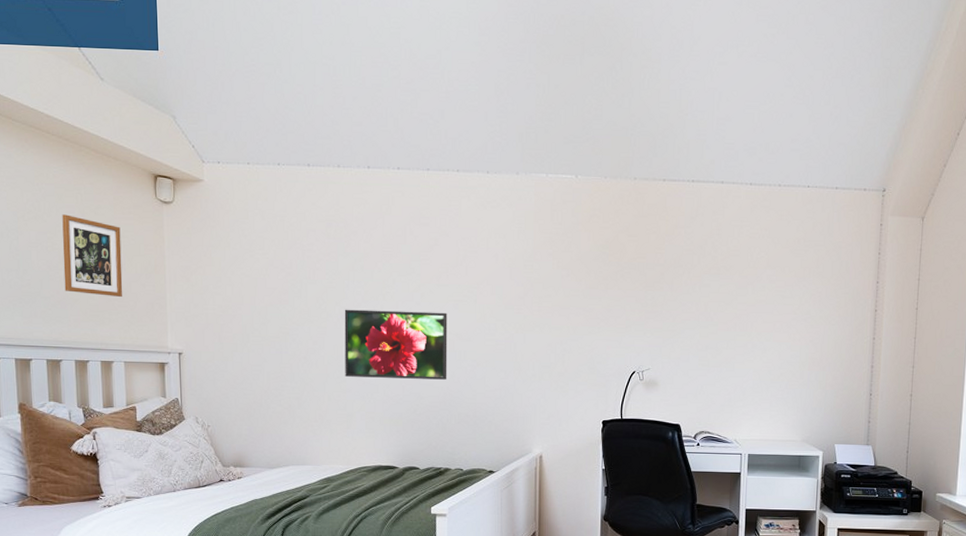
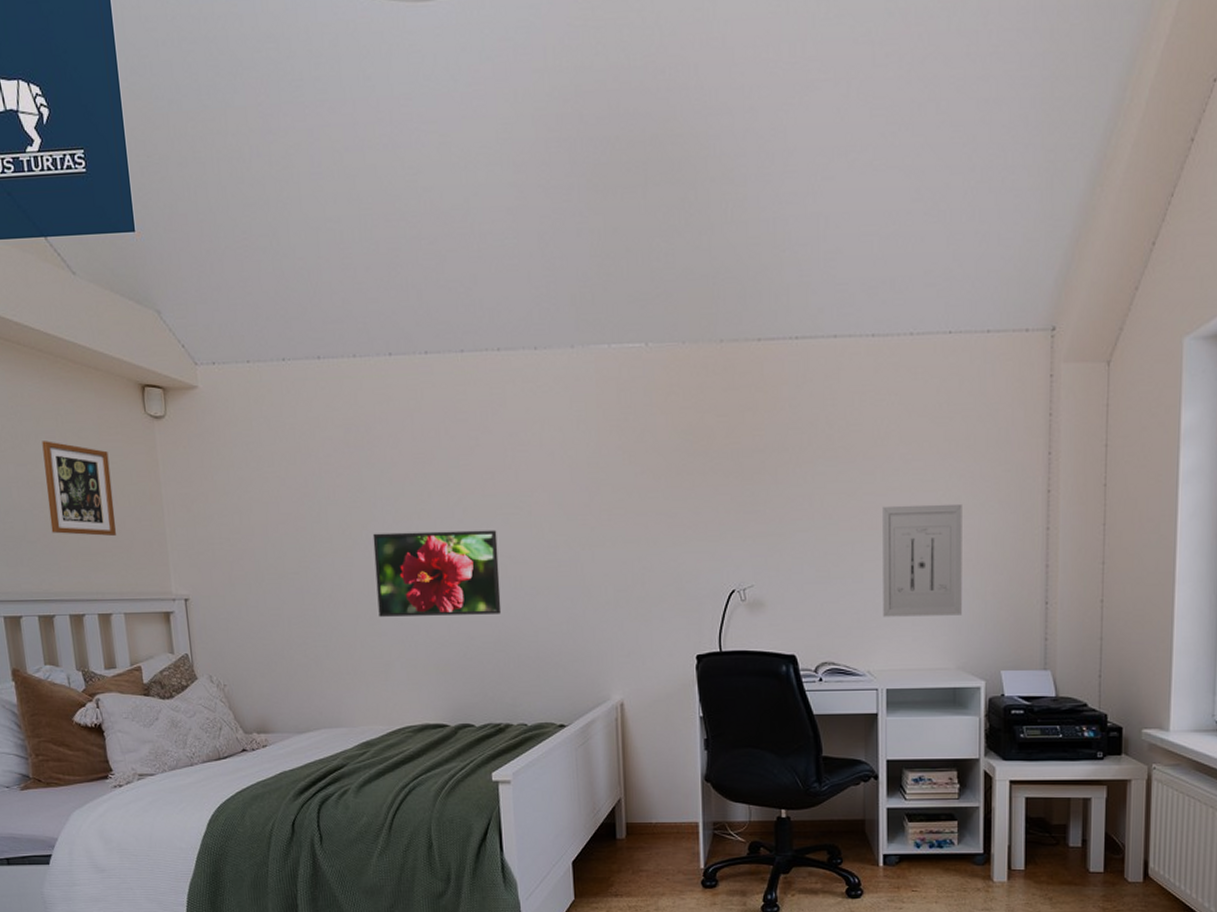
wall art: none [748,313,812,400] -> present [883,503,962,617]

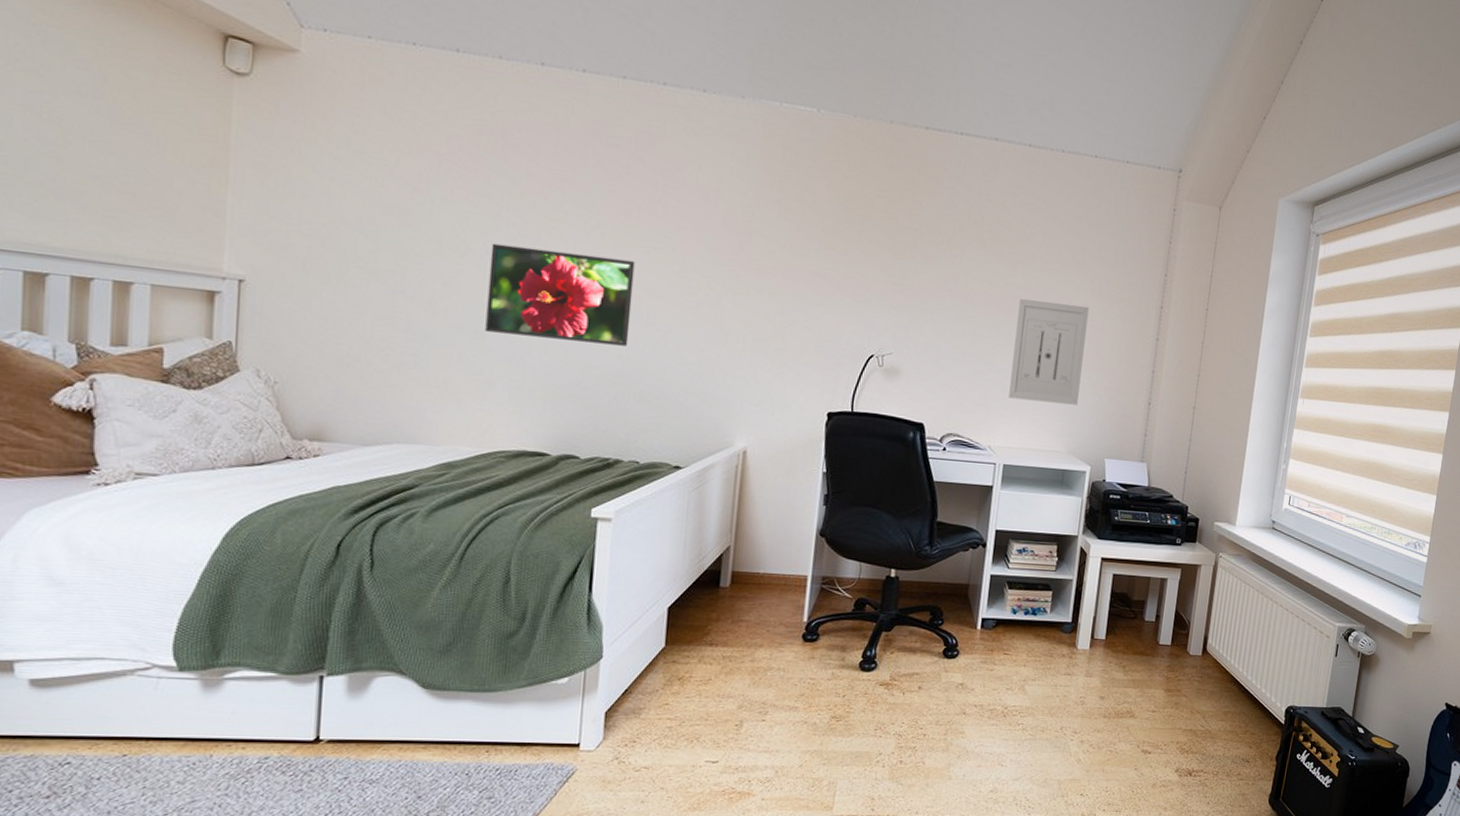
picture frame: present [42,441,116,536] -> none [64,70,164,195]

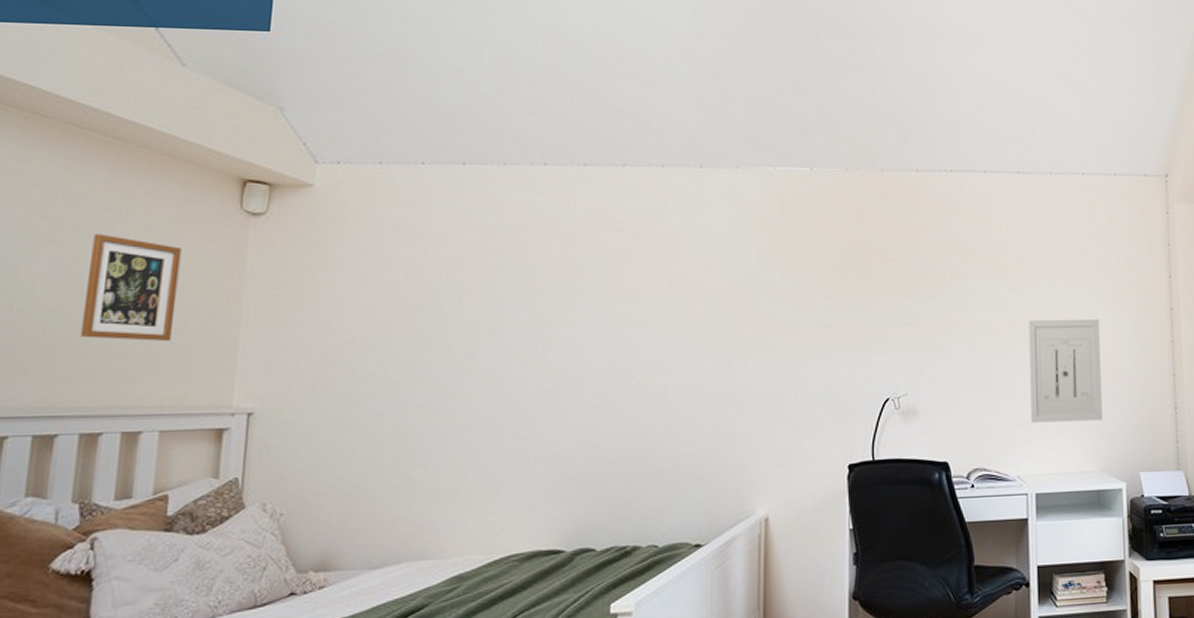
picture frame: none [64,70,164,195] -> present [80,234,182,341]
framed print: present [485,243,635,346] -> none [495,338,643,430]

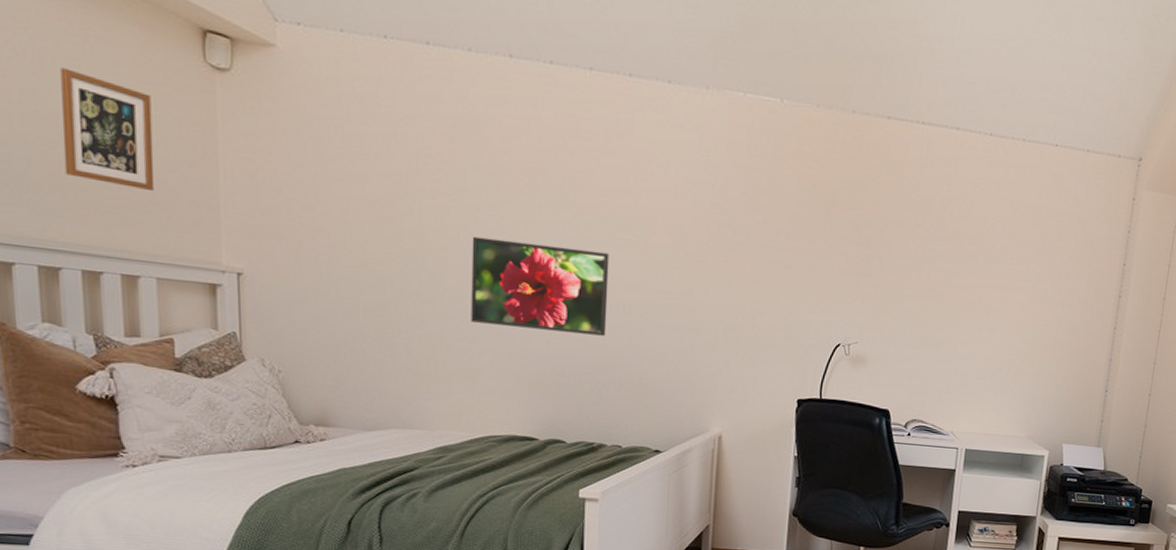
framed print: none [495,338,643,430] -> present [471,236,610,336]
wall art: present [1029,318,1103,423] -> none [970,287,1049,392]

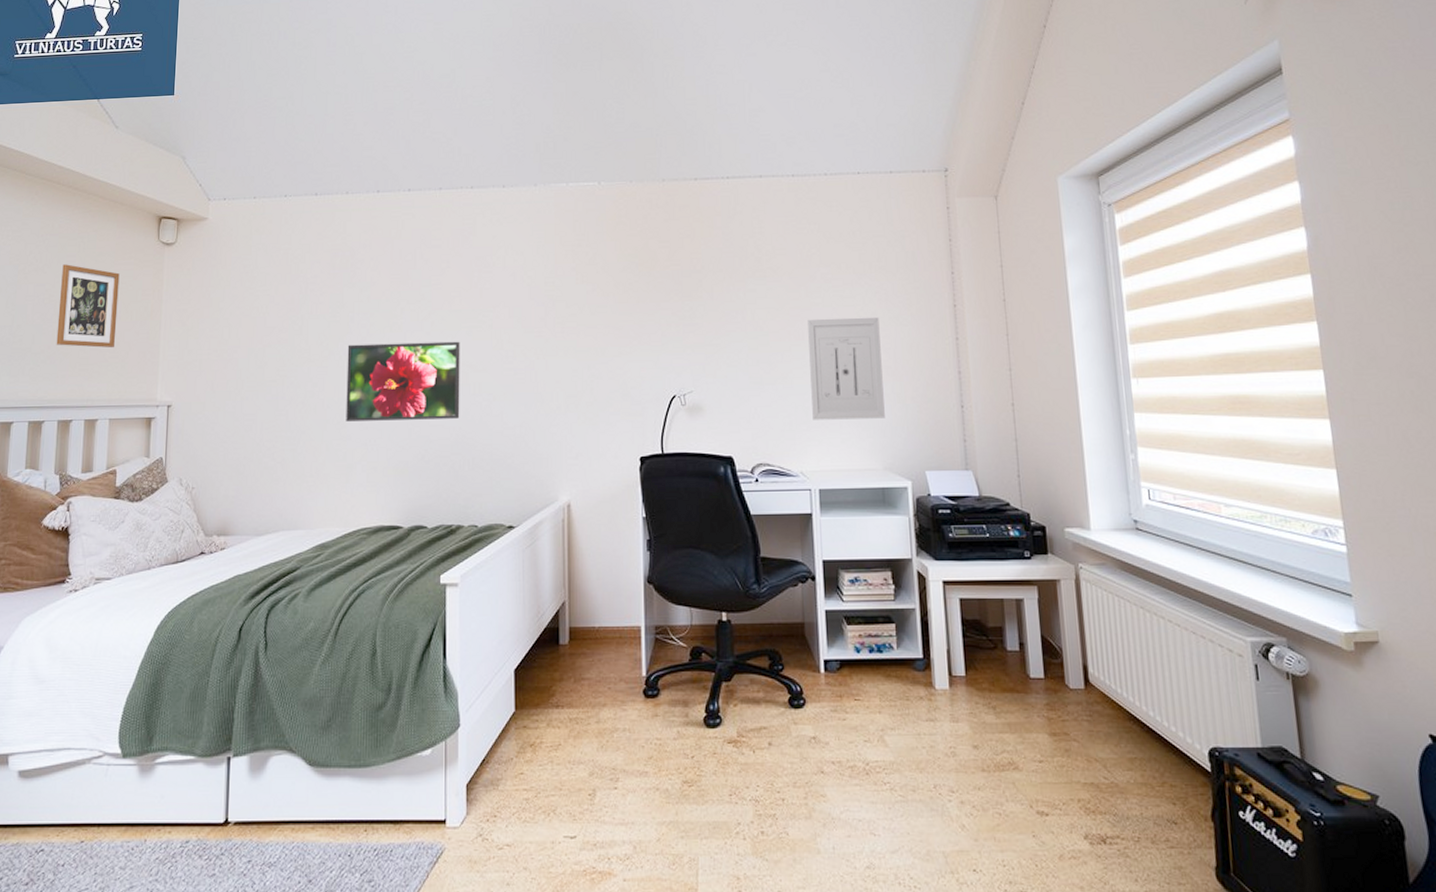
wall art: none [970,287,1049,392] -> present [808,317,885,420]

